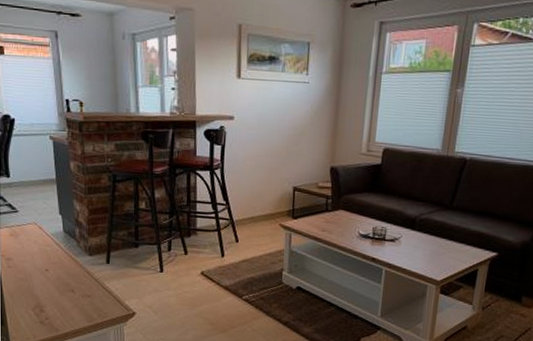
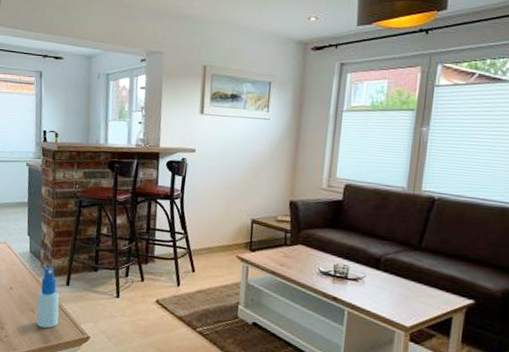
spray bottle: none [77,246,102,308] -> present [37,267,59,329]

